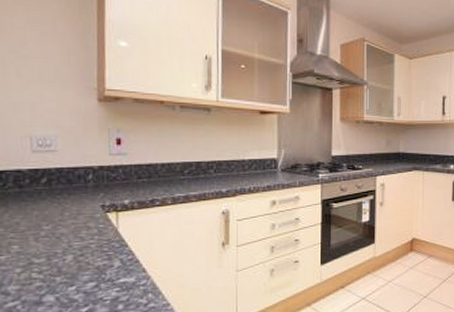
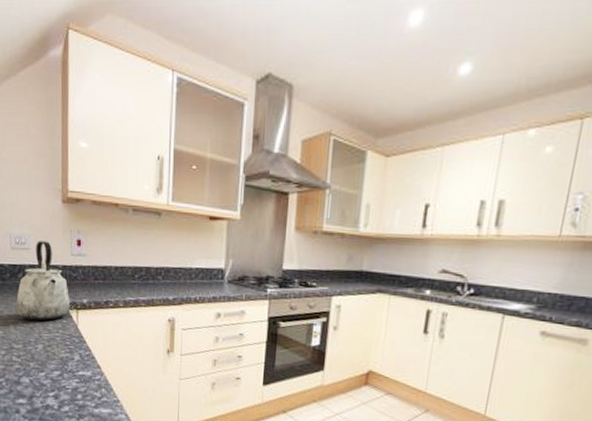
kettle: none [37,142,109,229] -> present [16,241,71,321]

